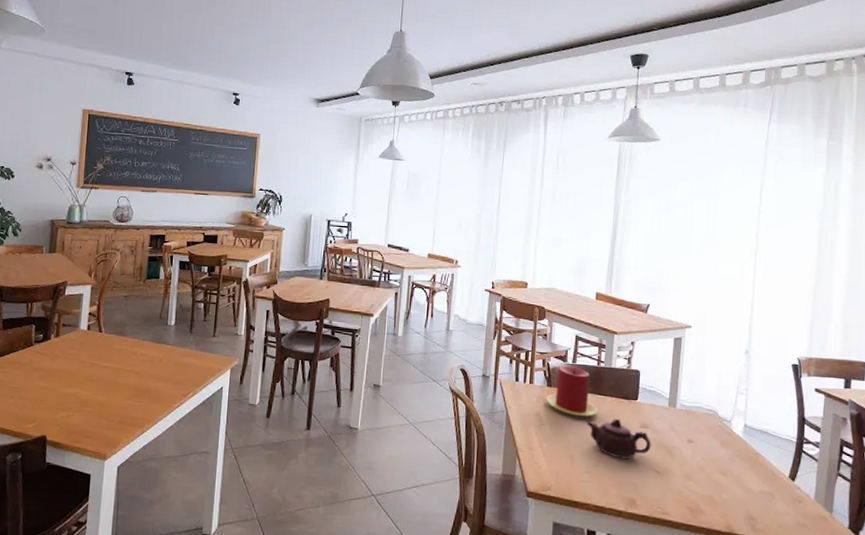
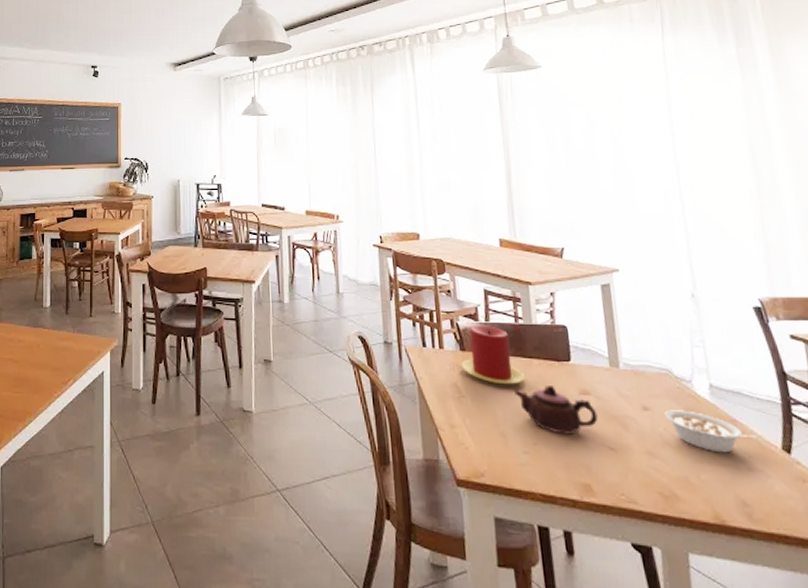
legume: none [705,443,772,479] -> present [665,410,757,453]

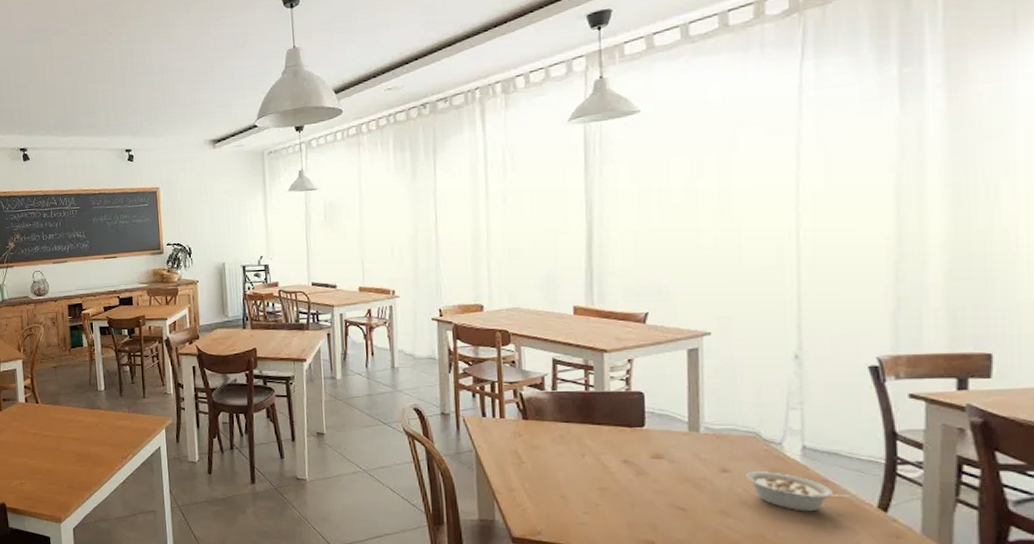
candle: present [461,325,526,385] -> none [523,394,593,451]
teapot: present [514,386,598,435] -> none [579,451,670,496]

